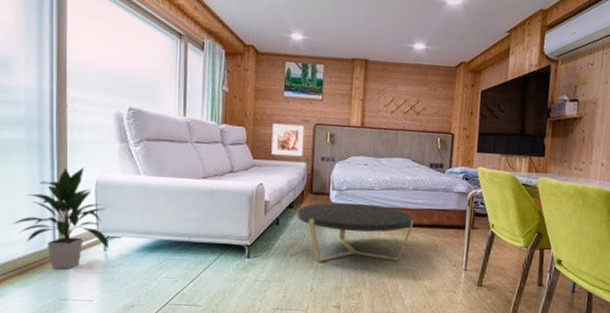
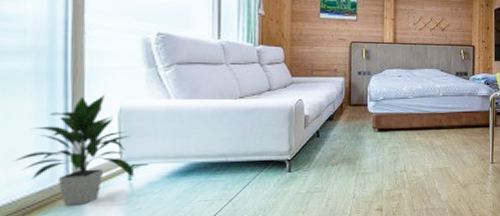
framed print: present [271,123,305,157] -> none [309,43,341,73]
coffee table: present [297,202,413,262] -> none [337,112,444,169]

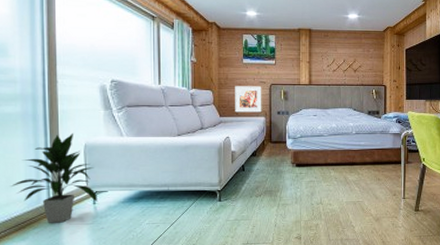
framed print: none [309,43,341,73] -> present [235,86,262,113]

